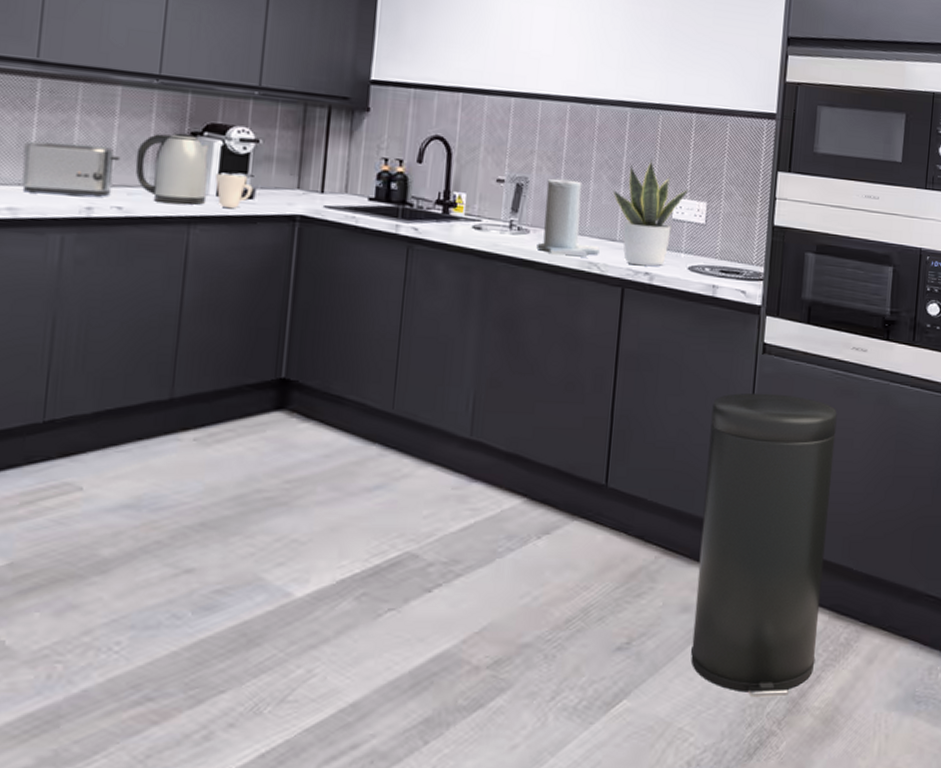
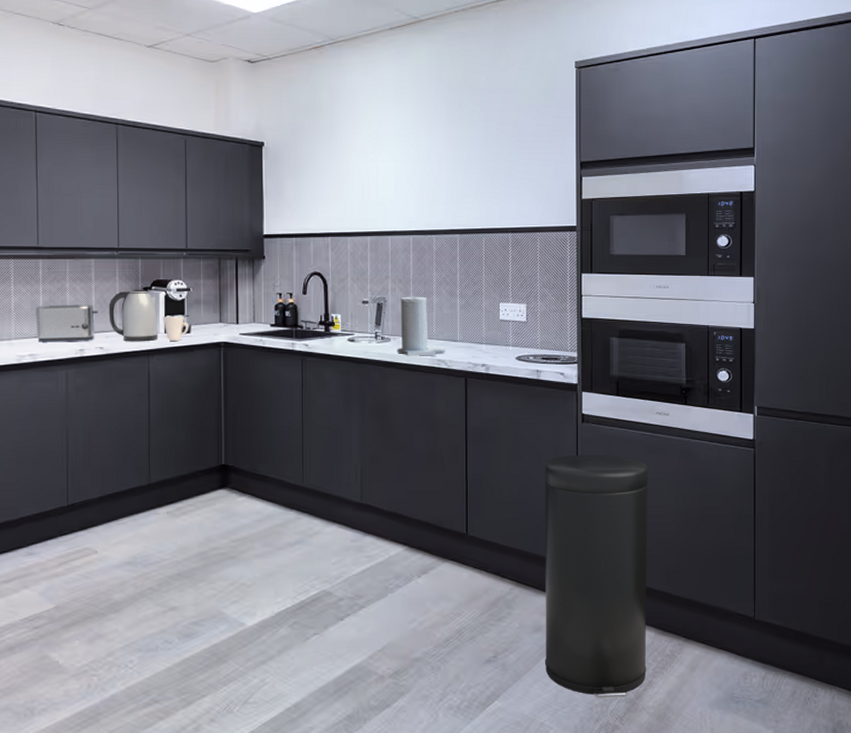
potted plant: present [612,158,689,267] -> none [451,273,511,359]

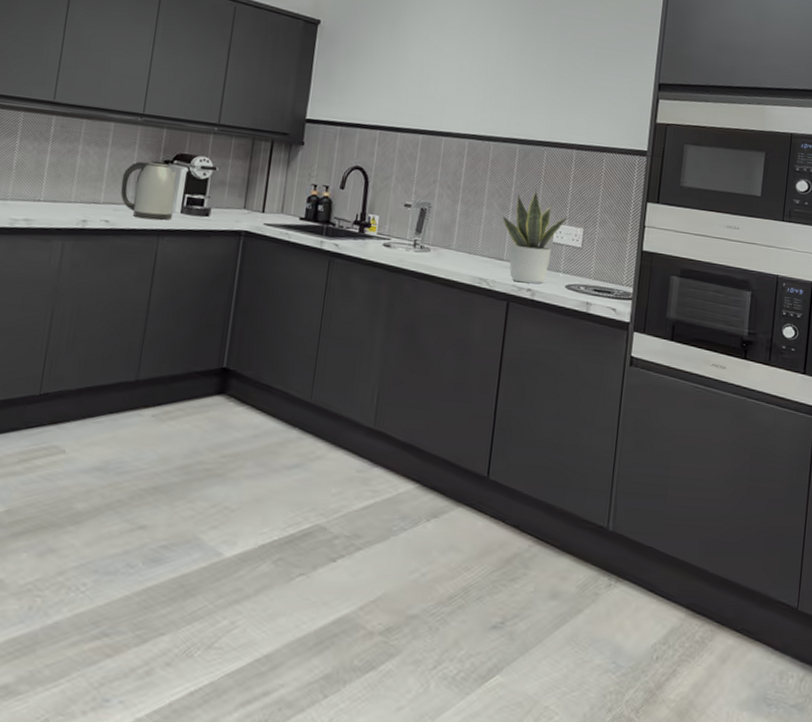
toaster: present [35,305,99,342] -> none [36,166,110,212]
mug: present [163,317,189,342] -> none [181,195,210,224]
paper towel: present [397,296,445,356] -> none [435,205,489,274]
potted plant: none [451,273,511,359] -> present [502,189,569,284]
pedal bin: present [545,454,648,698] -> none [557,401,697,686]

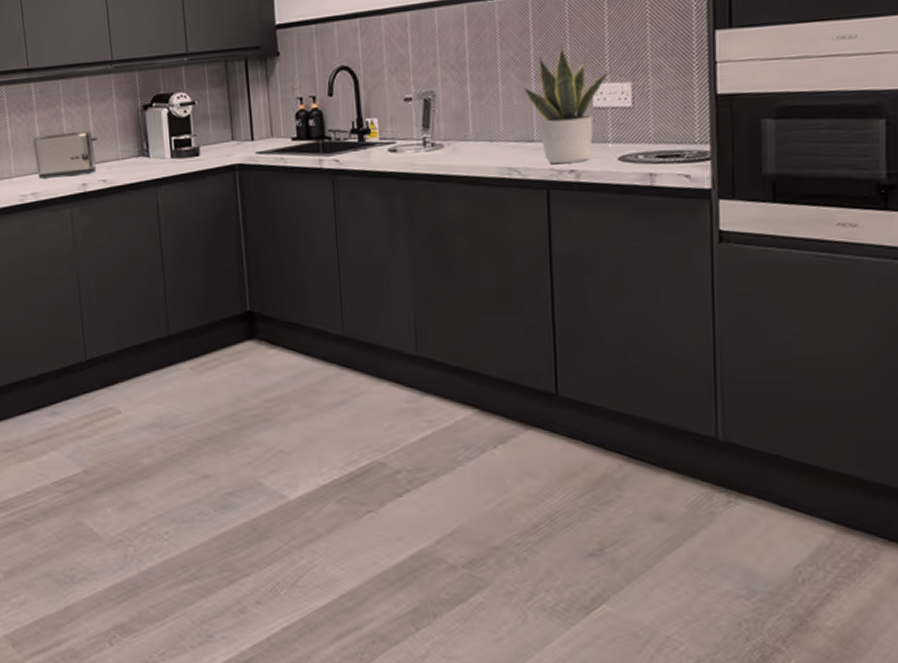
toaster: none [36,166,110,212] -> present [32,131,98,179]
kettle: present [120,161,178,220] -> none [107,107,165,171]

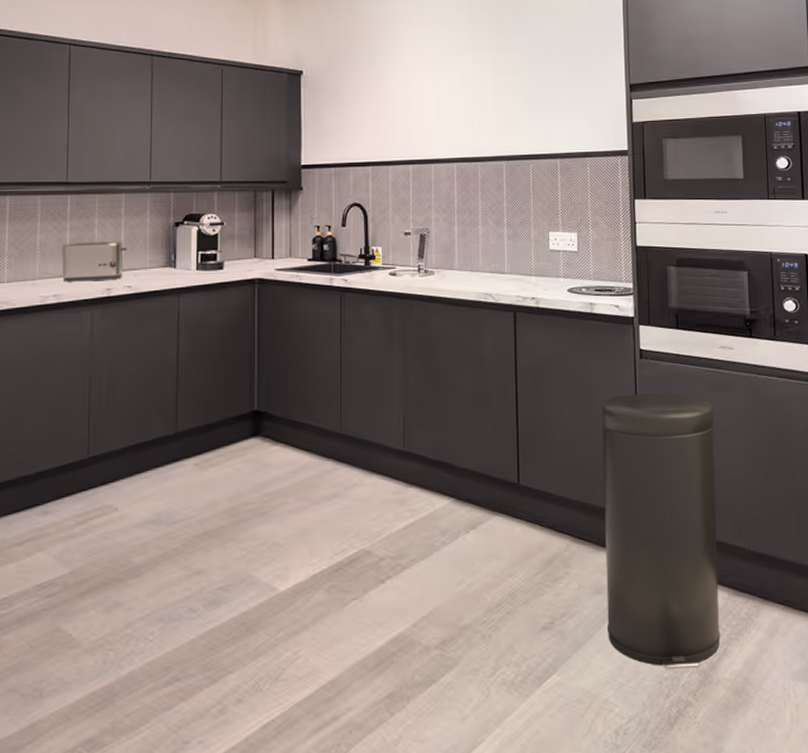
potted plant: present [523,45,609,165] -> none [497,201,561,292]
pedal bin: none [665,286,824,612] -> present [601,393,721,670]

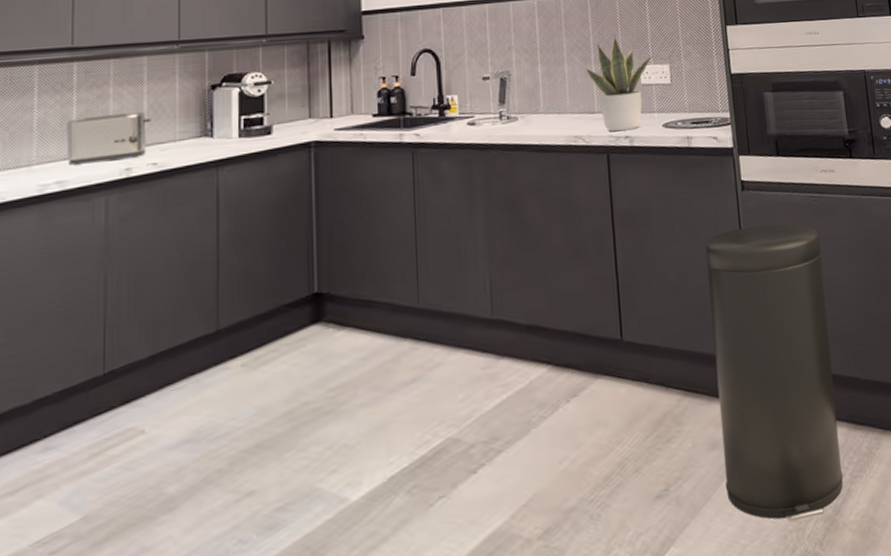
potted plant: none [497,201,561,292] -> present [585,34,652,132]

